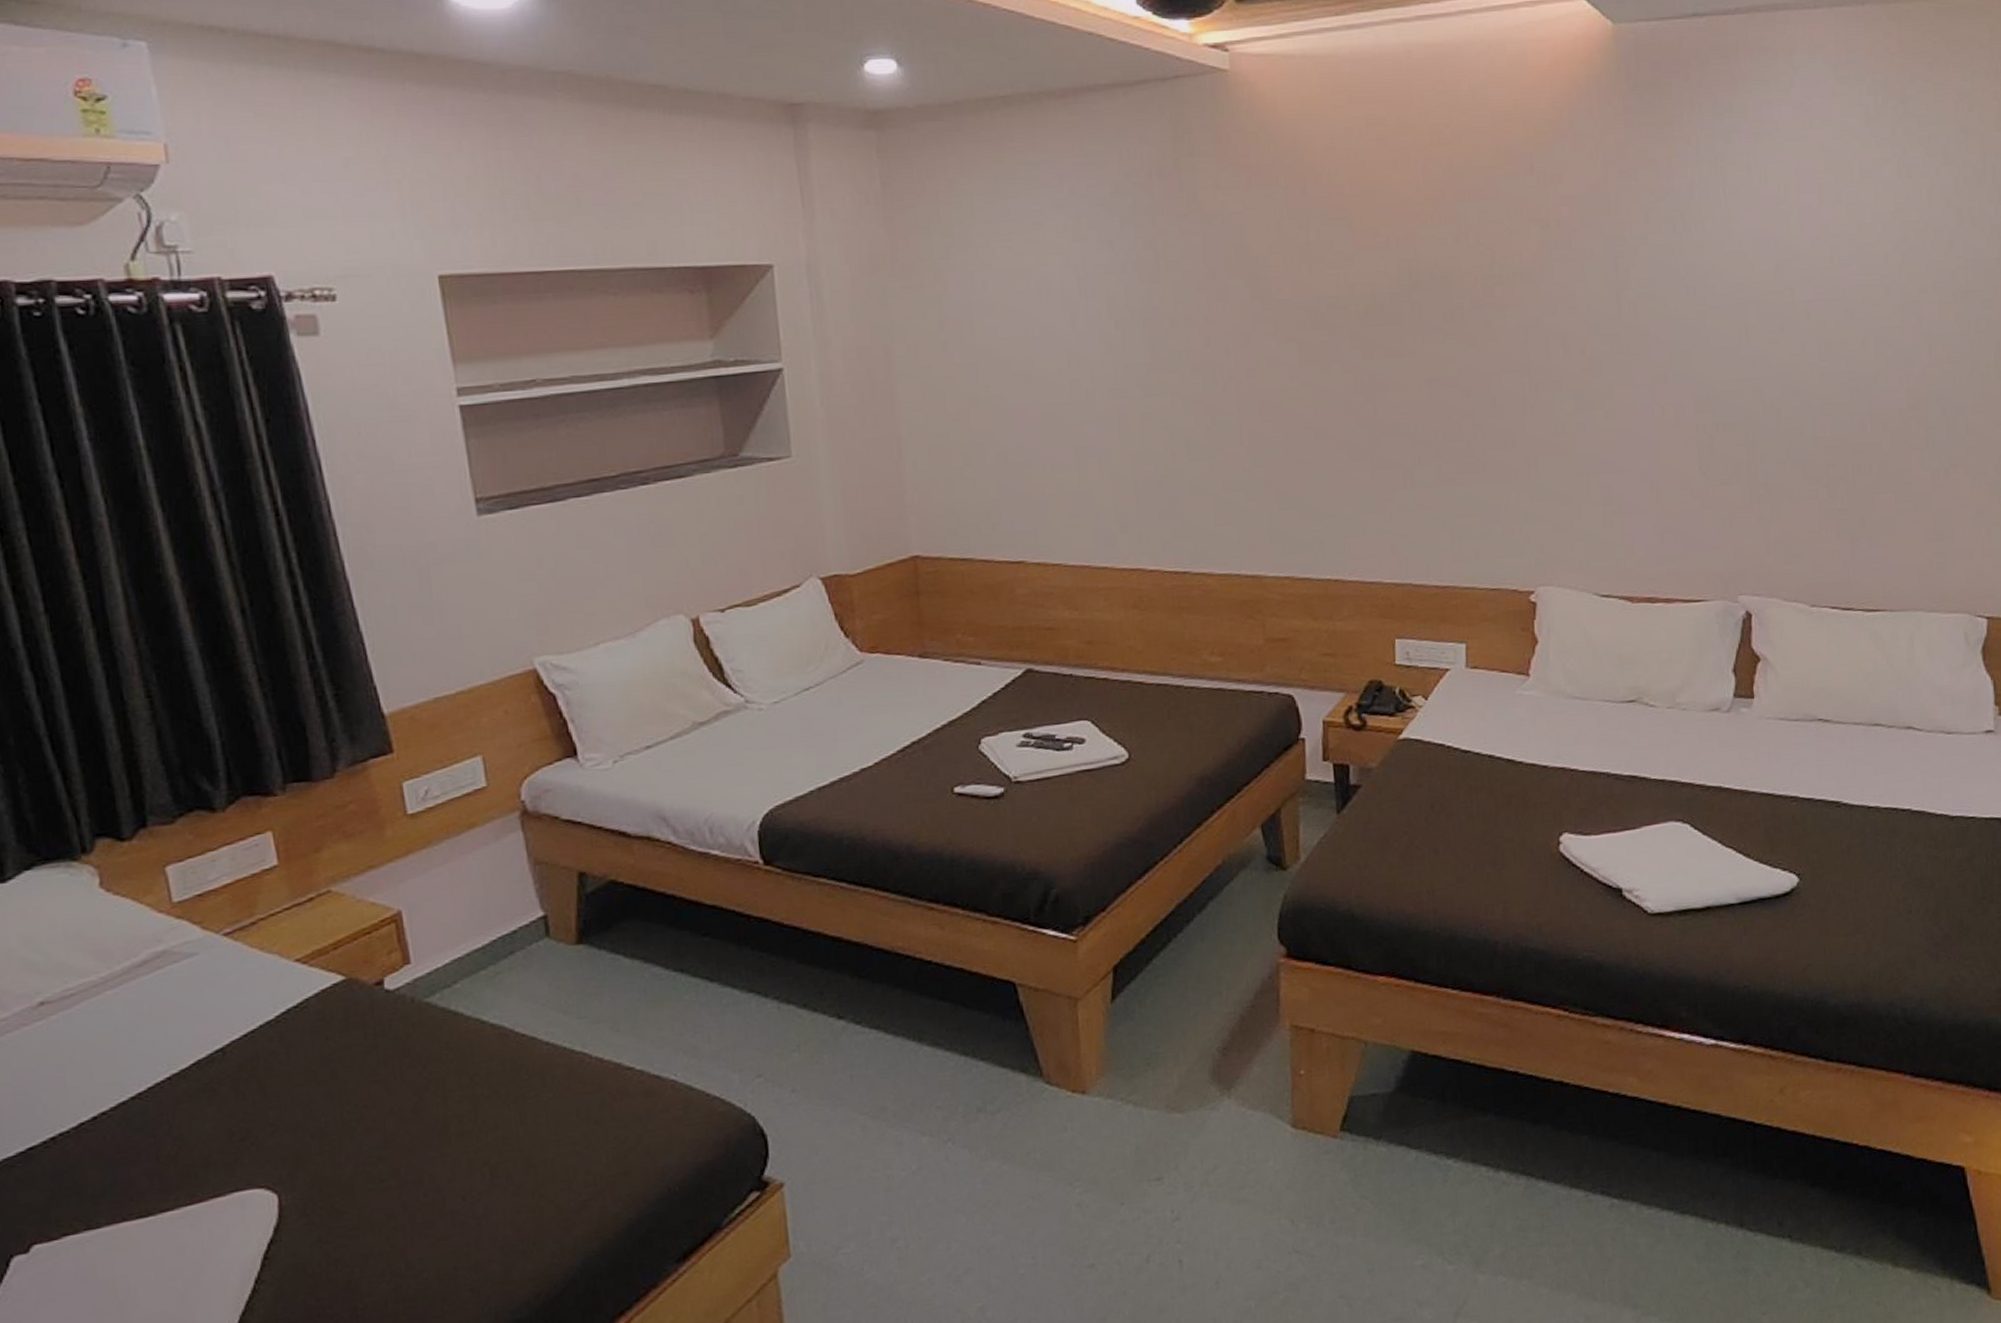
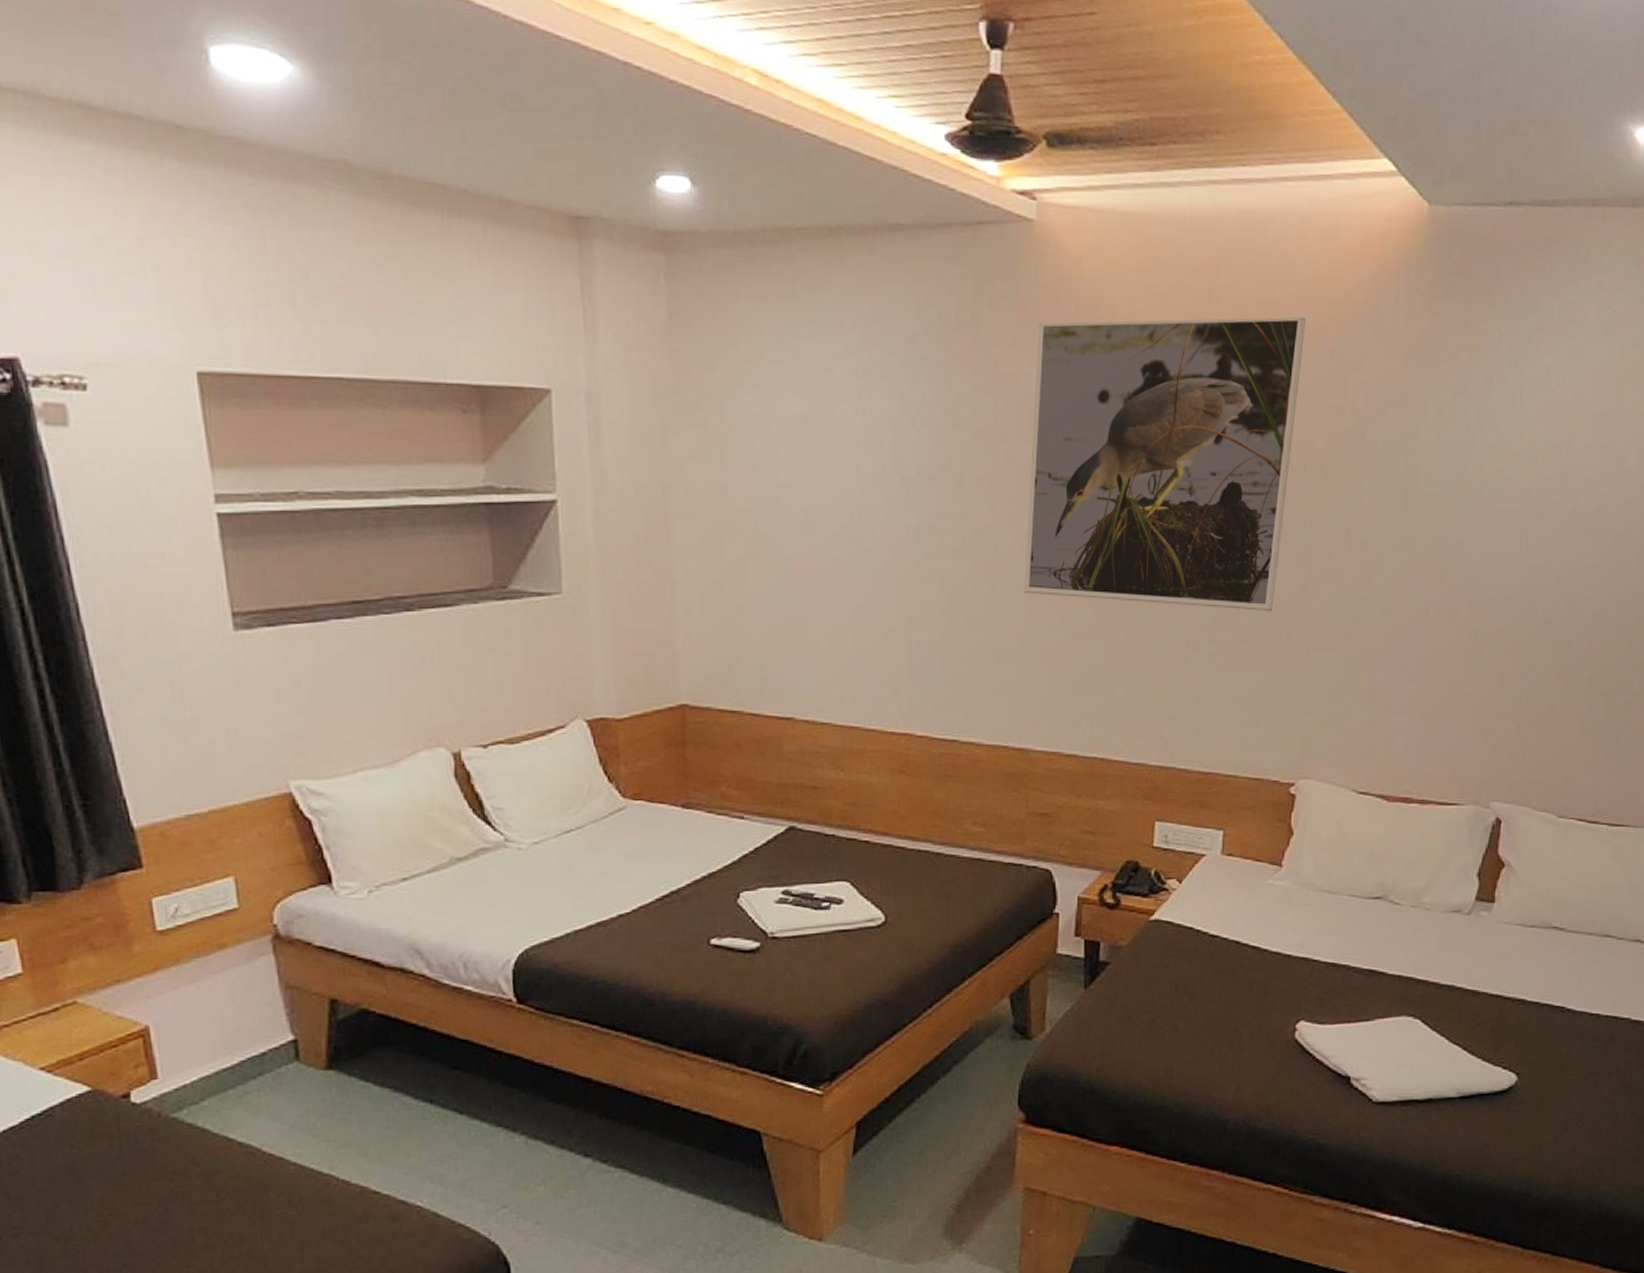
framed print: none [1239,138,1502,424] -> present [1025,317,1306,612]

